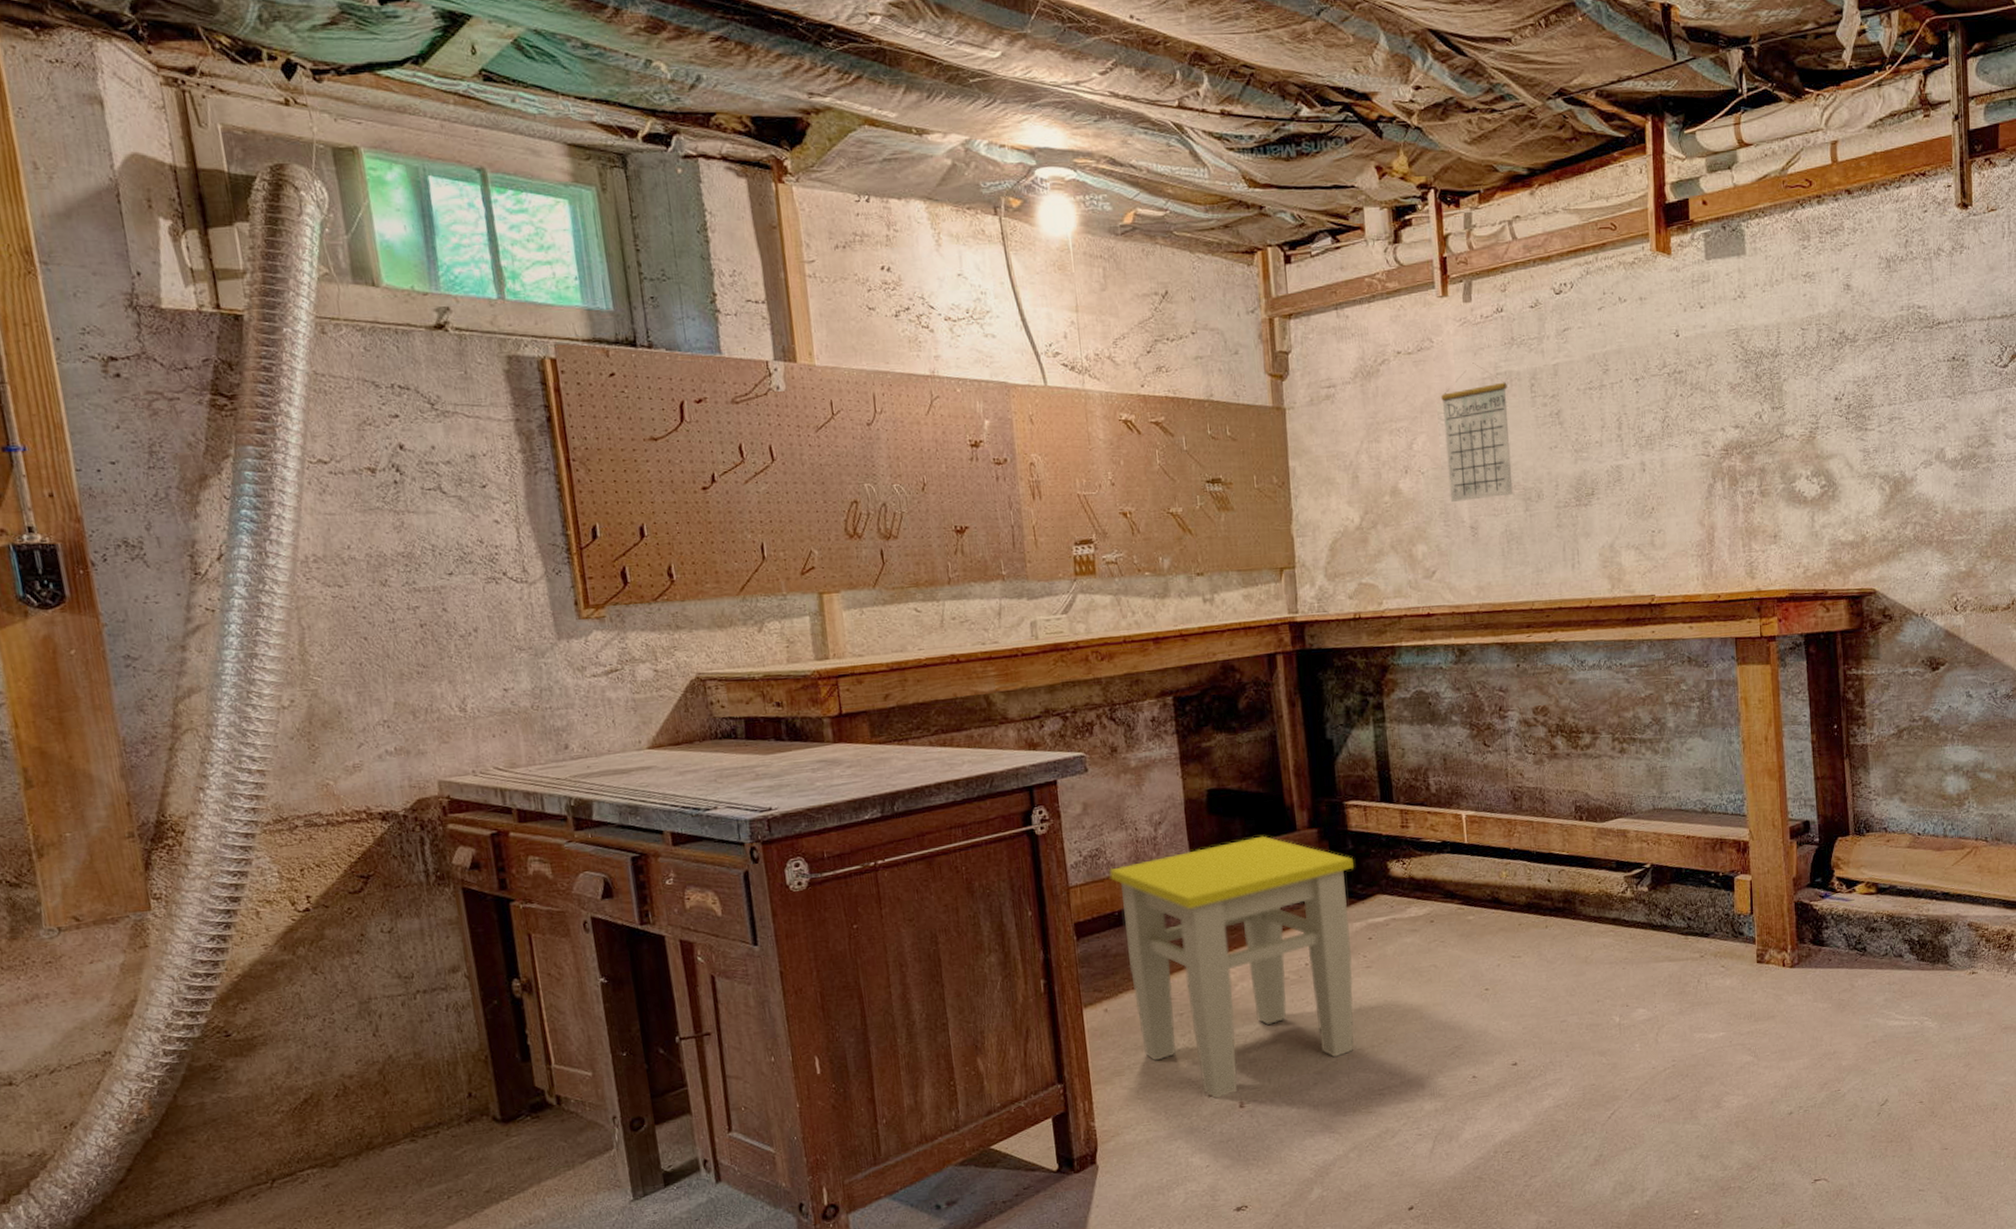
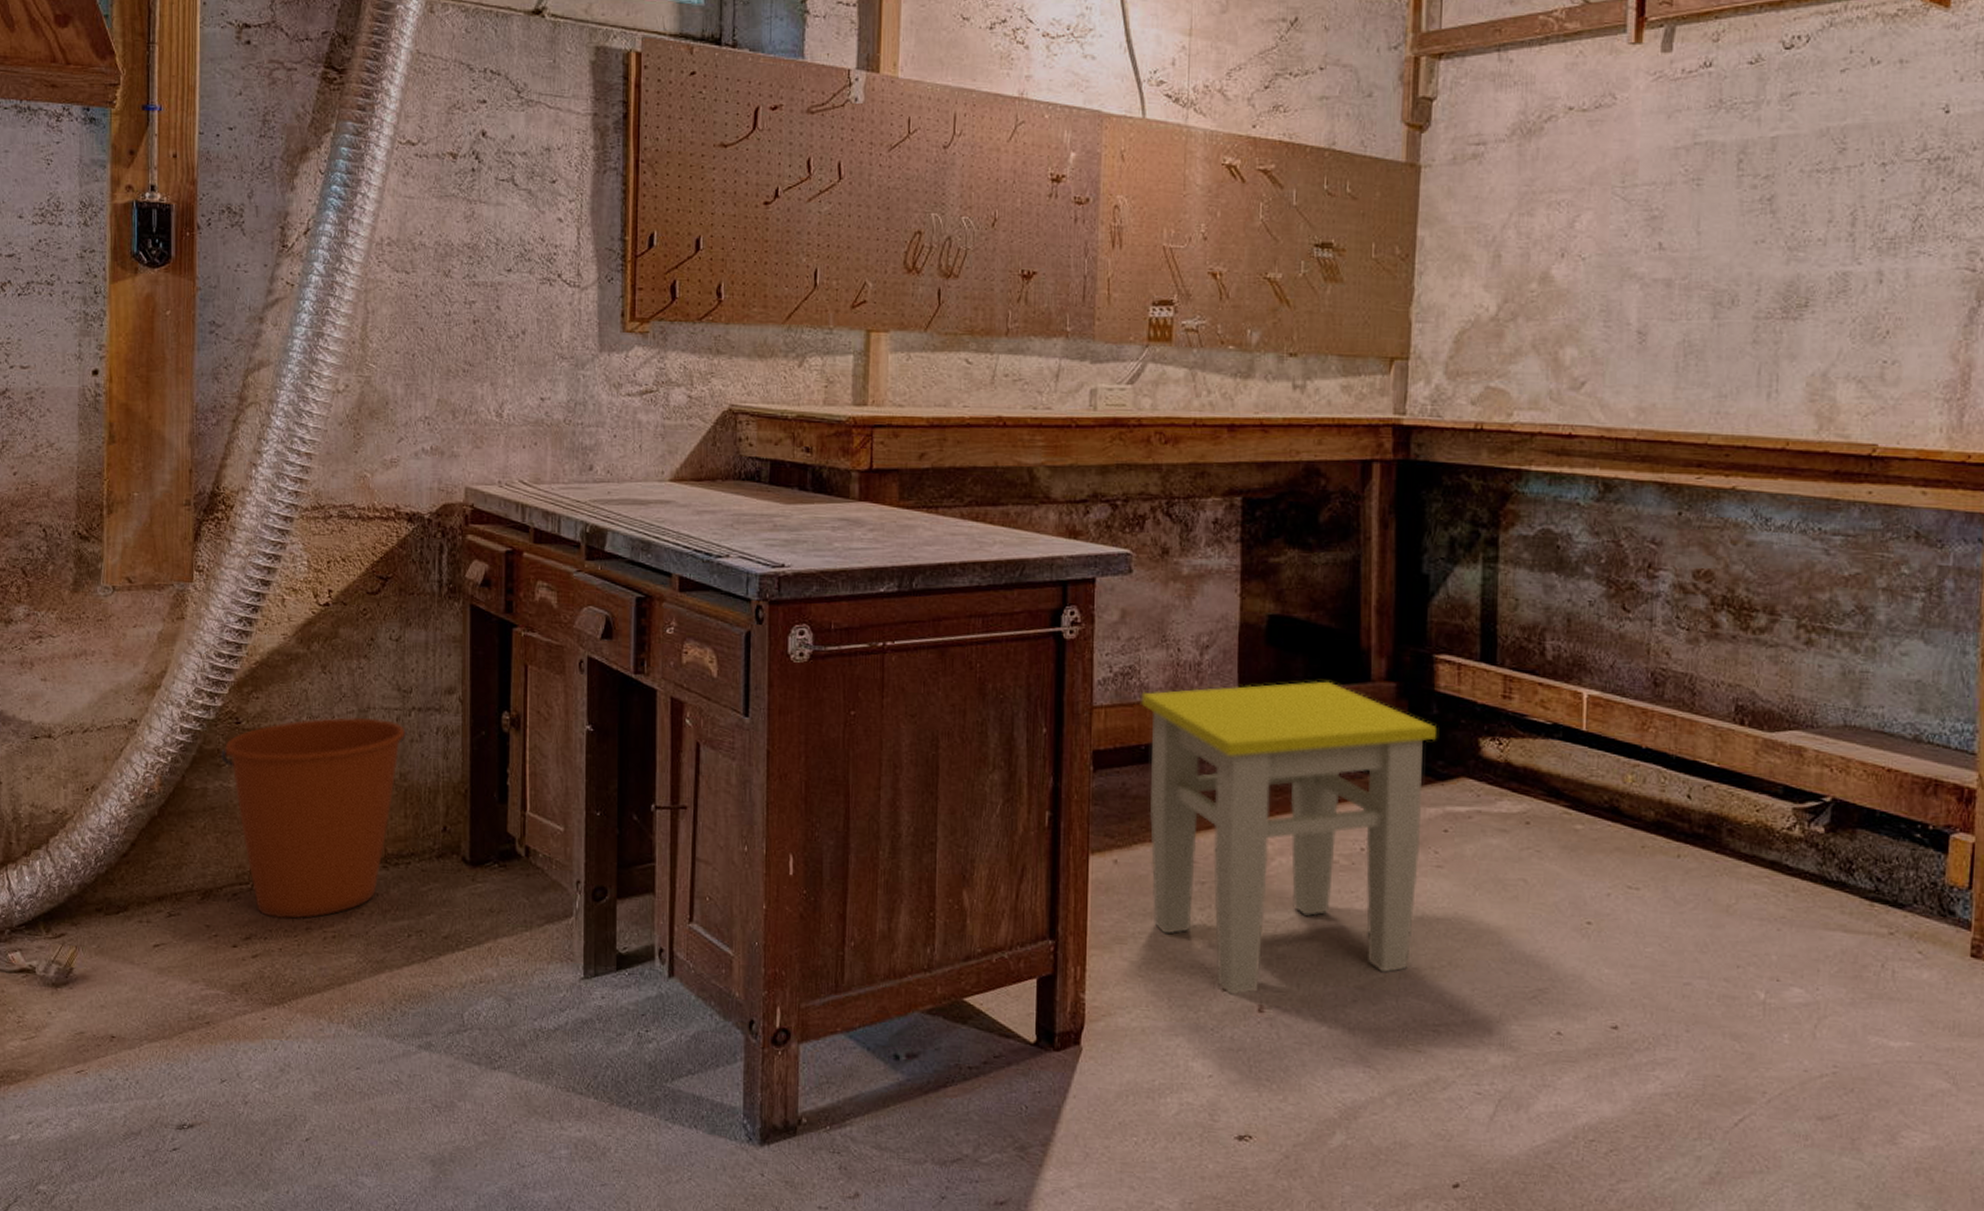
bucket: none [214,1007,416,1209] -> present [221,717,407,919]
calendar: present [1441,363,1513,502] -> none [1615,127,1707,298]

